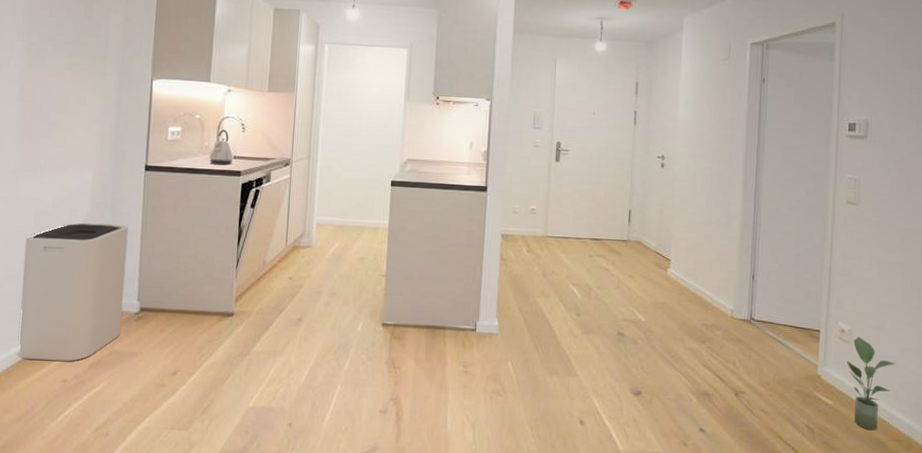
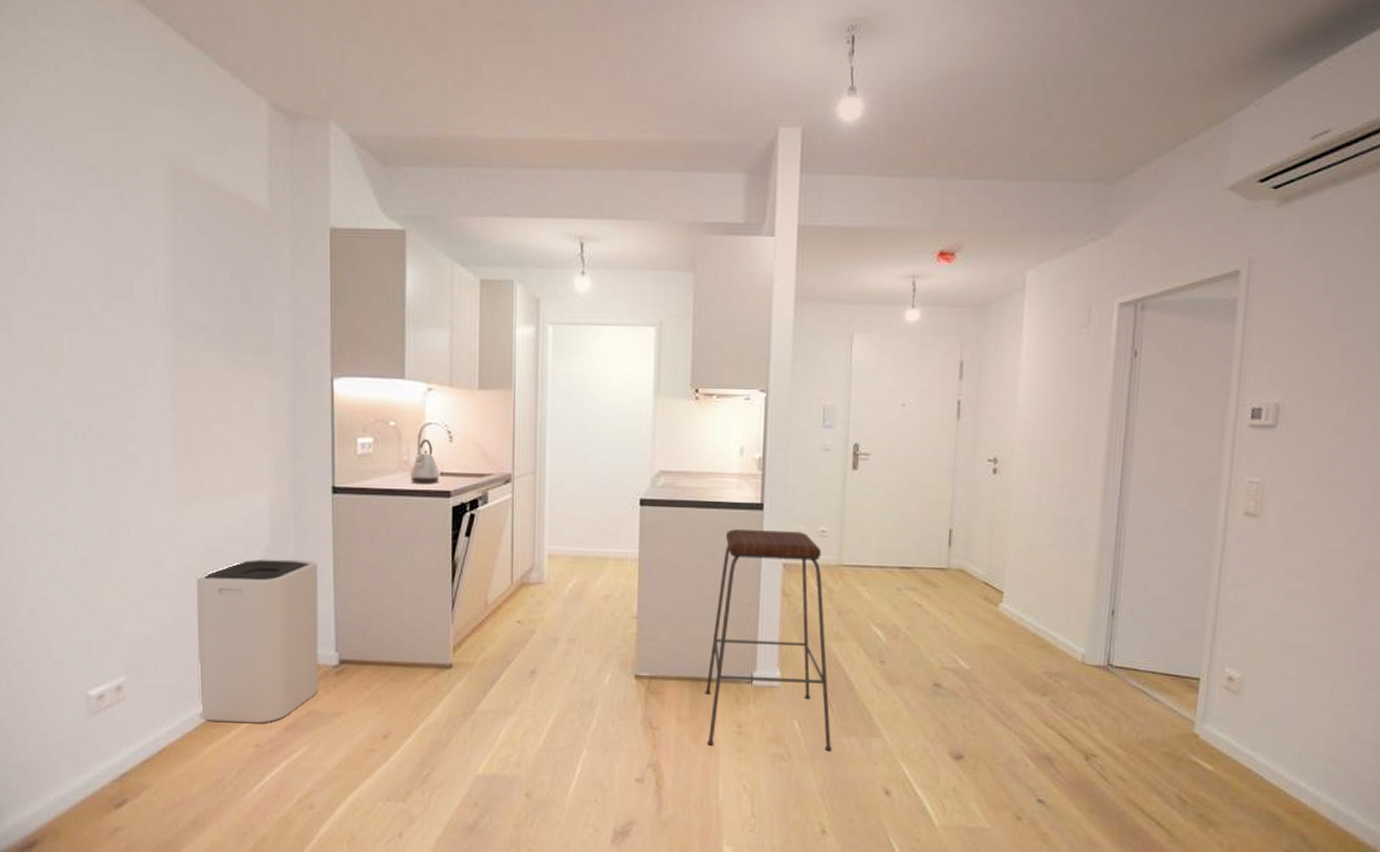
bar stool: none [438,206,538,388] -> present [705,529,832,752]
potted plant: present [846,337,897,431] -> none [1233,686,1301,802]

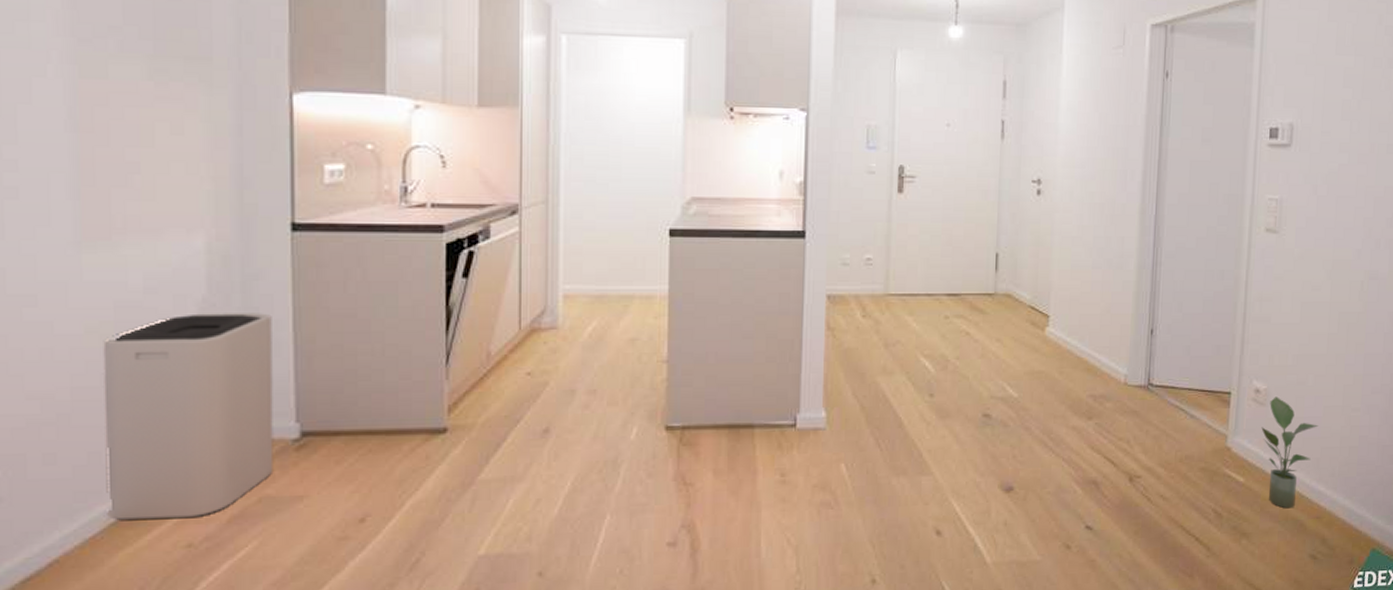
kettle: present [409,438,440,484] -> none [391,164,430,218]
bar stool: present [705,529,832,752] -> none [744,260,881,499]
potted plant: none [1233,686,1301,802] -> present [1261,396,1319,509]

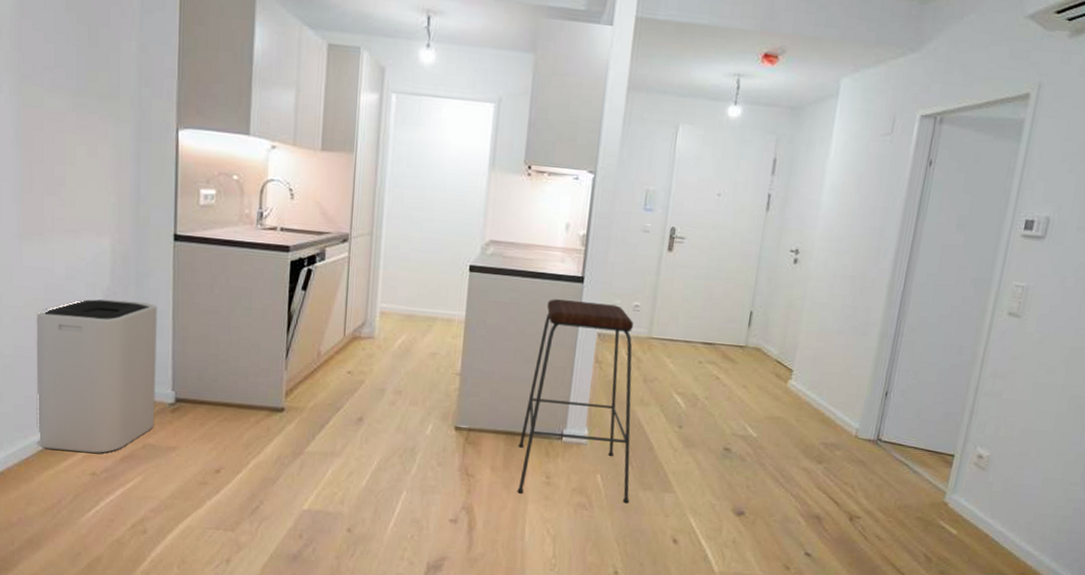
bar stool: none [744,260,881,499] -> present [517,299,634,504]
potted plant: present [1261,396,1319,509] -> none [977,464,1035,563]

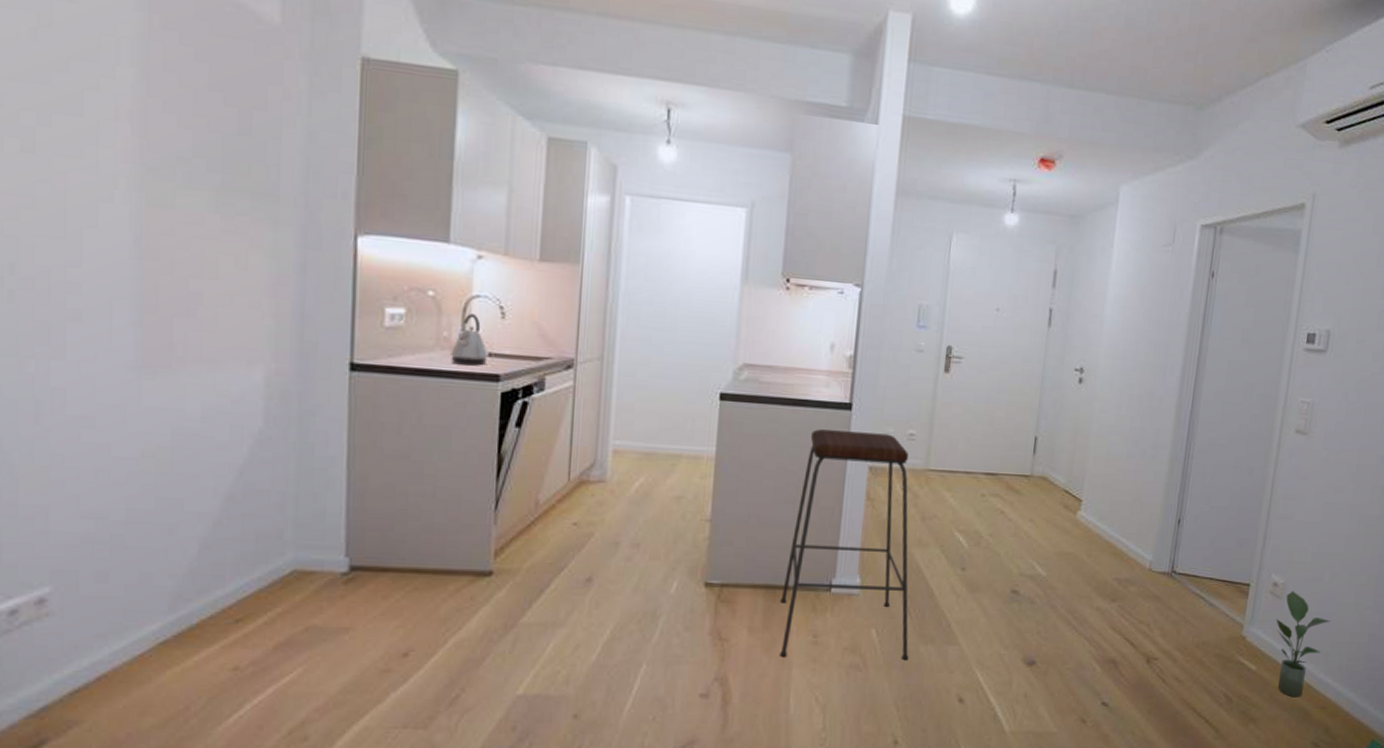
trash can: present [36,299,157,454] -> none [156,445,327,643]
kettle: none [250,194,280,239] -> present [449,313,488,366]
potted plant: none [977,464,1035,563] -> present [1276,591,1331,698]

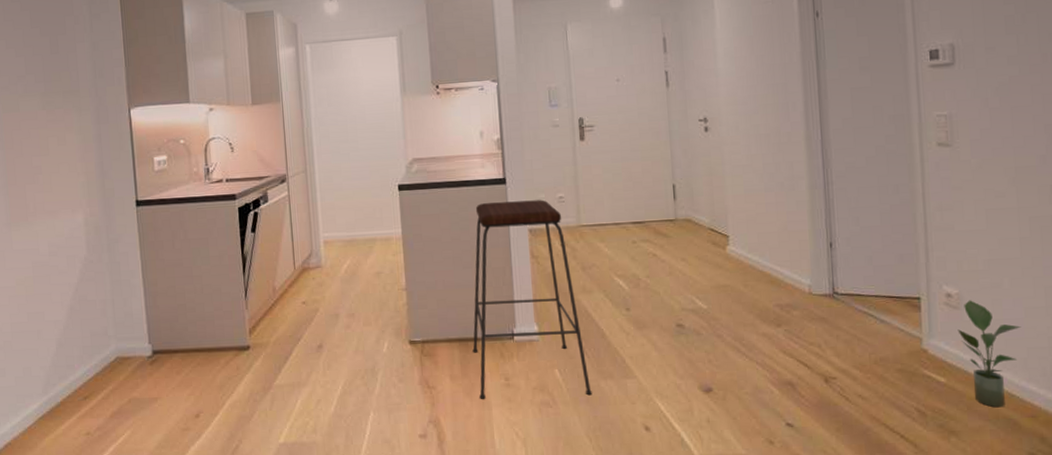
kettle: present [449,313,488,366] -> none [199,151,226,191]

